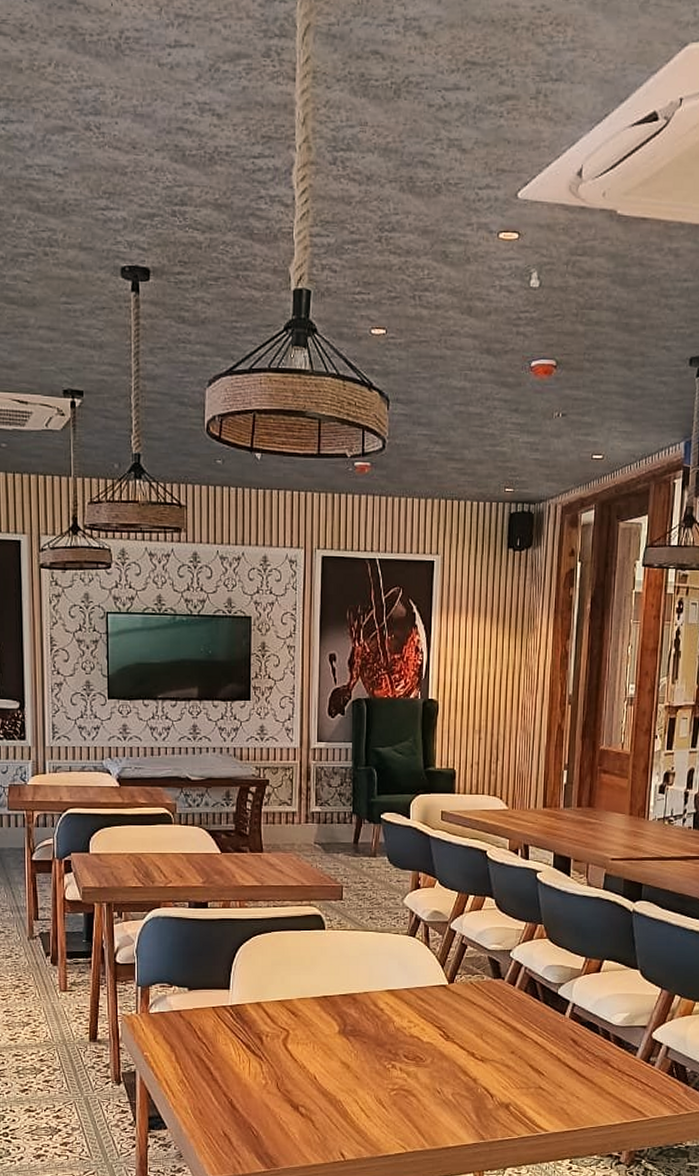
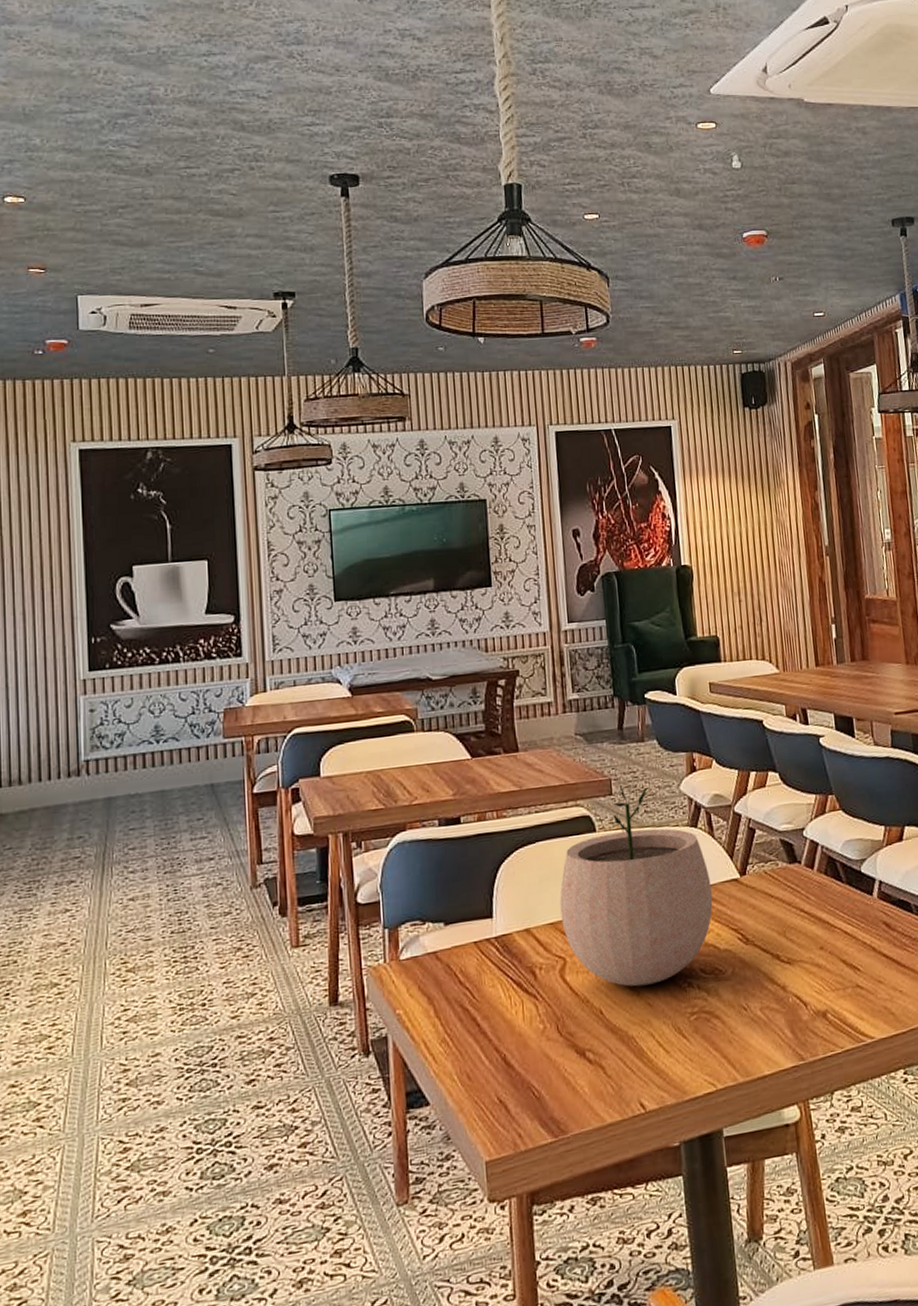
plant pot: none [288,893,422,1062] -> present [560,786,713,987]

